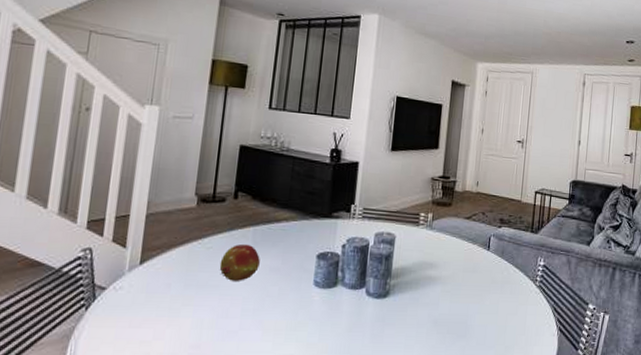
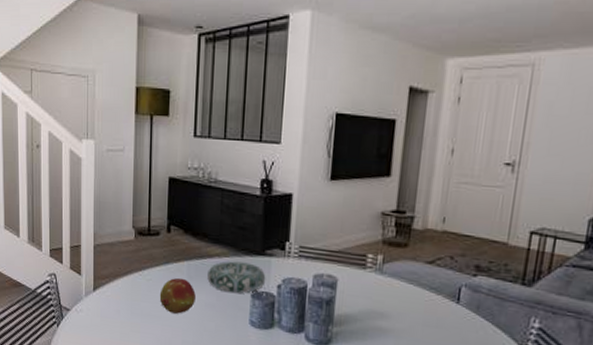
decorative bowl: none [273,224,332,255] -> present [207,261,266,293]

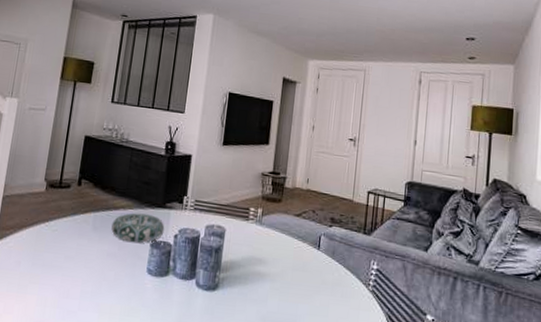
fruit: present [159,277,196,314] -> none [62,228,99,264]

